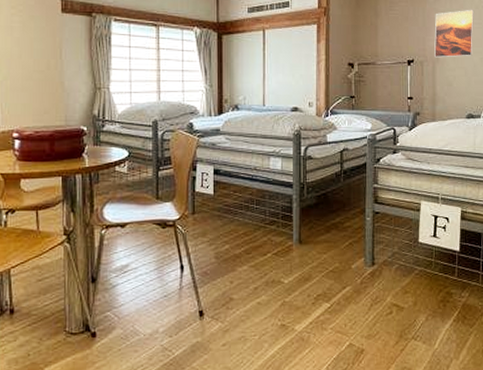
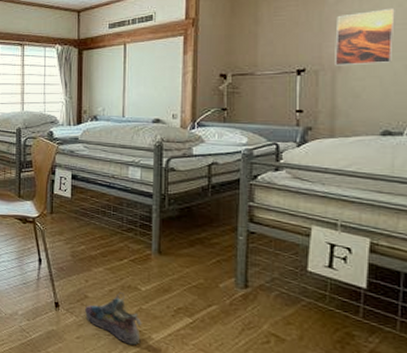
shoe: none [229,289,286,341] -> present [84,292,142,345]

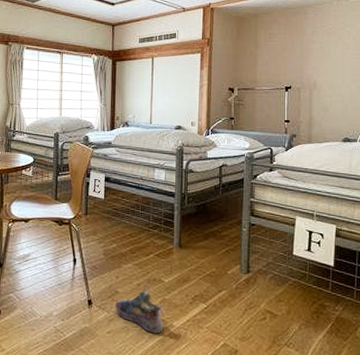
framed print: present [335,9,395,66] -> none [312,41,351,85]

